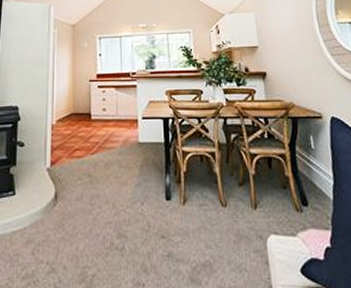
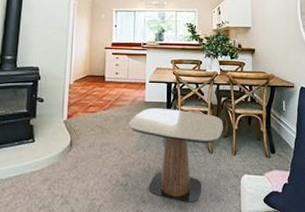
side table: none [120,149,237,273] -> present [128,108,223,203]

